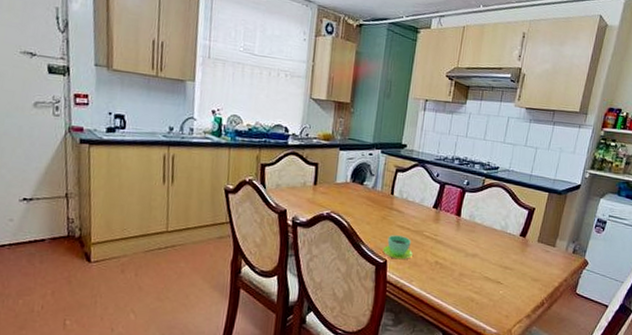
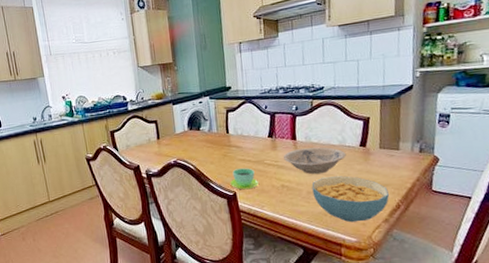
bowl: none [443,226,506,258] -> present [283,147,347,175]
cereal bowl: none [464,261,537,313] -> present [312,176,389,223]

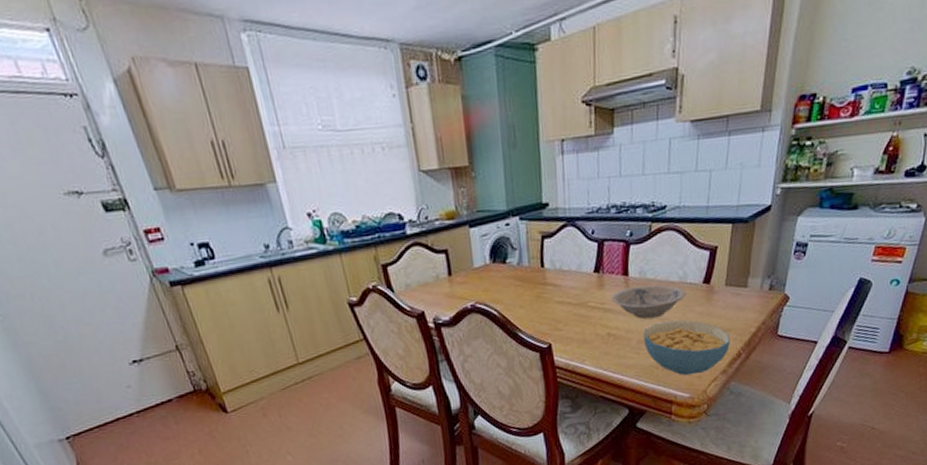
cup: present [230,168,260,190] -> none [544,312,581,341]

